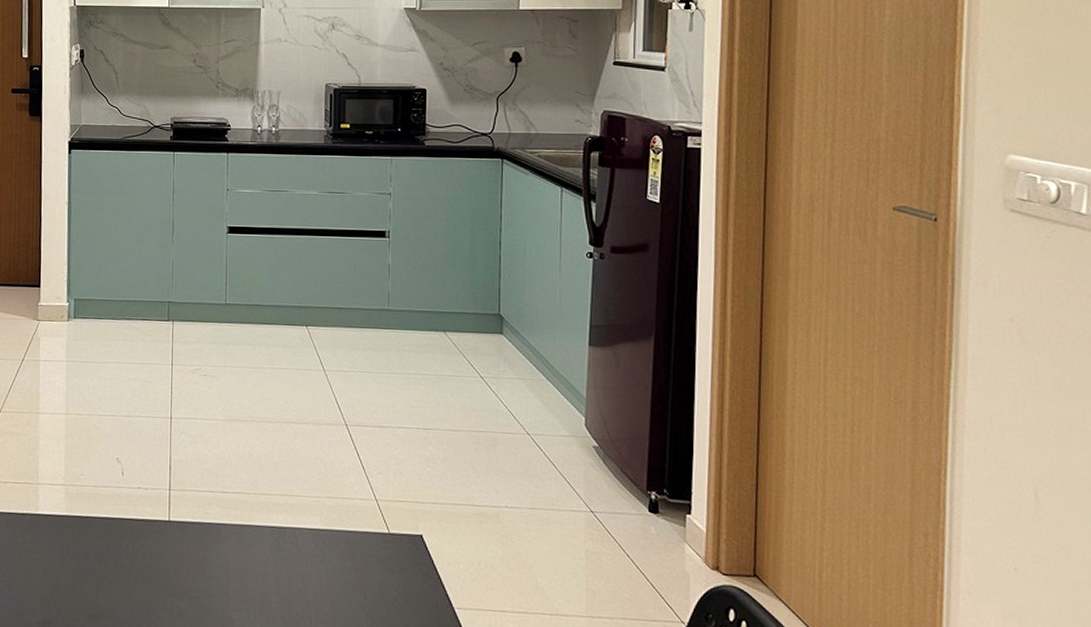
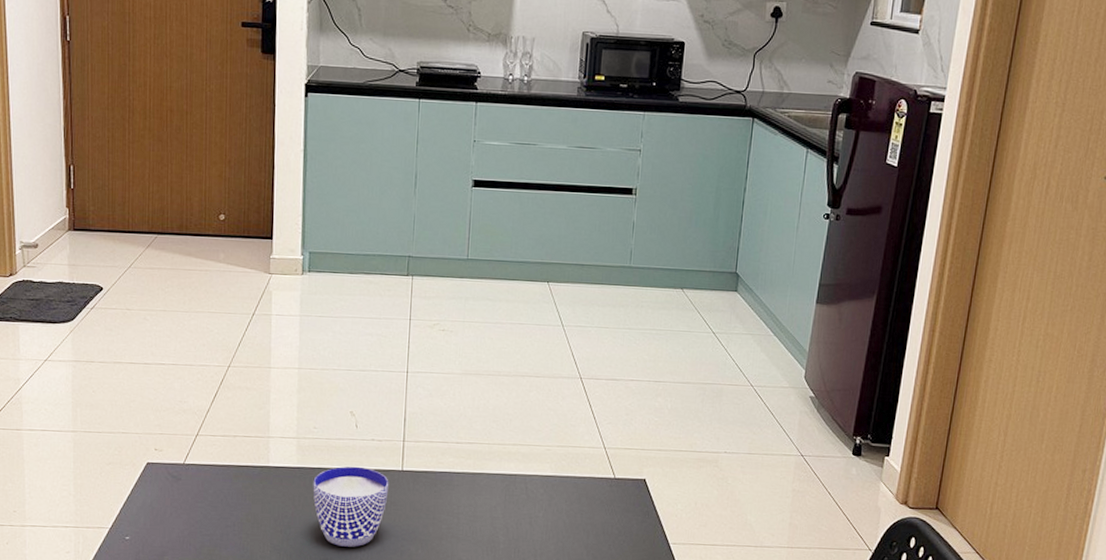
cup: none [81,515,156,603] -> present [313,466,389,547]

